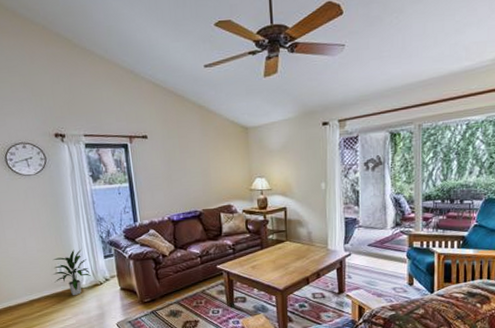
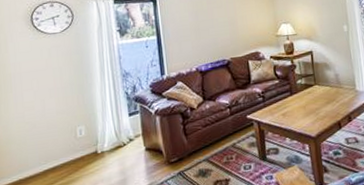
indoor plant: present [52,249,91,296] -> none [71,108,114,162]

